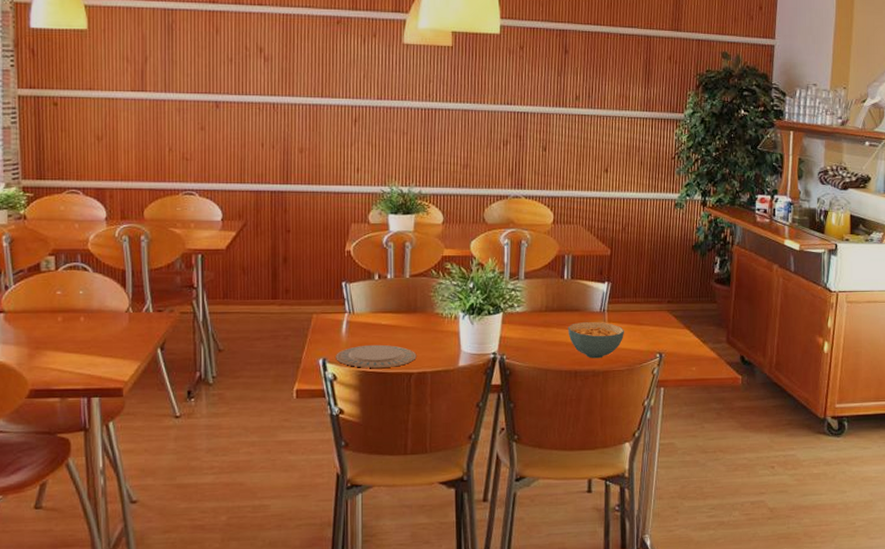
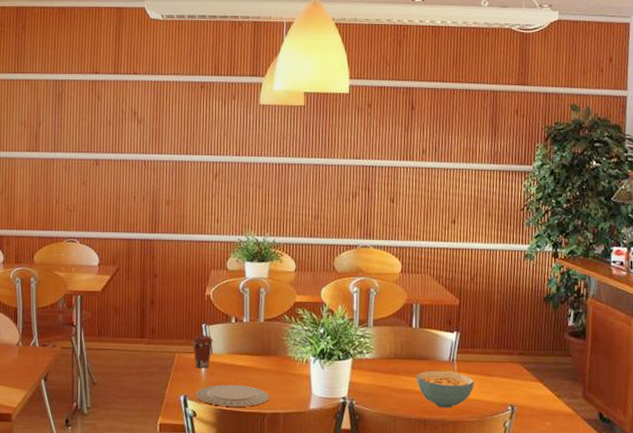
coffee cup: none [332,293,354,329] -> present [193,335,213,369]

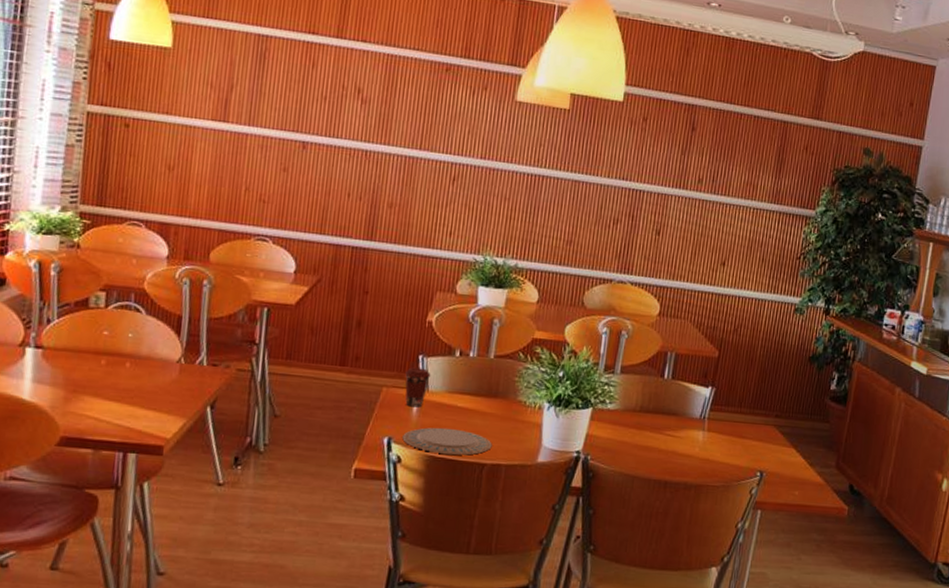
cereal bowl: present [417,371,474,408] -> none [662,428,724,471]

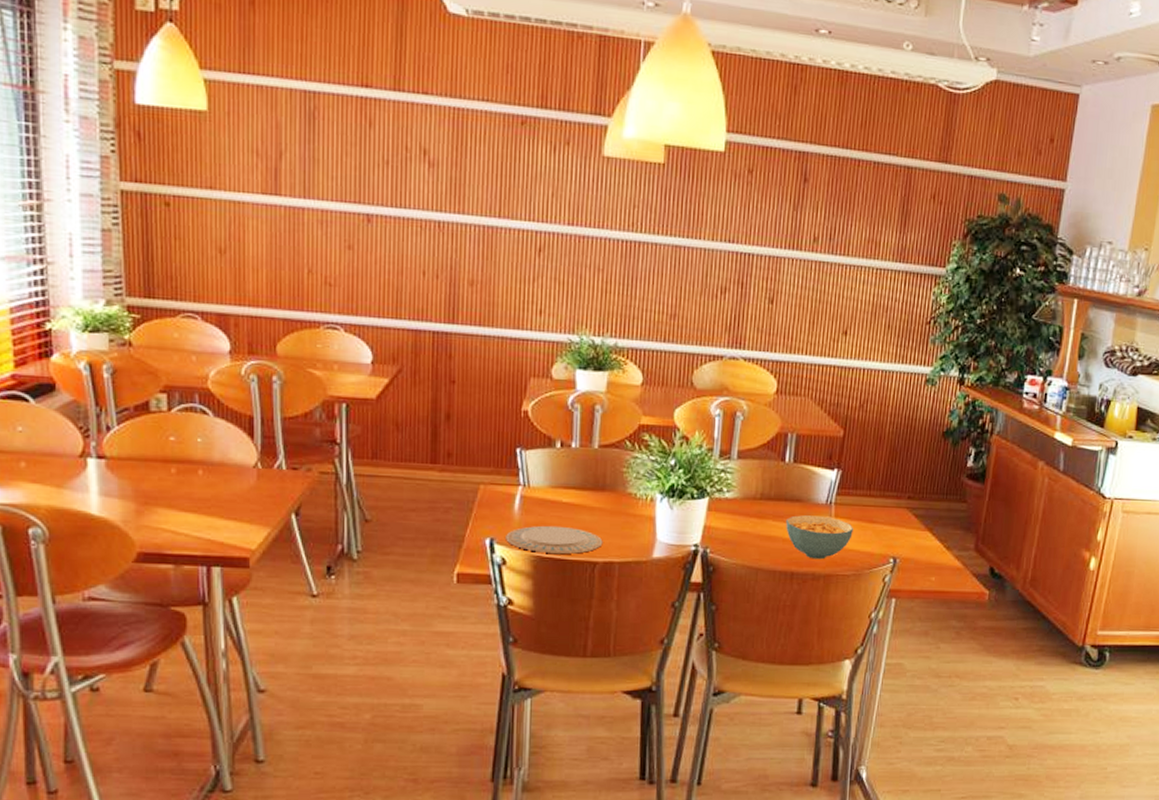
coffee cup: present [405,367,431,408] -> none [503,462,531,505]
cereal bowl: none [662,428,724,471] -> present [786,515,853,560]

